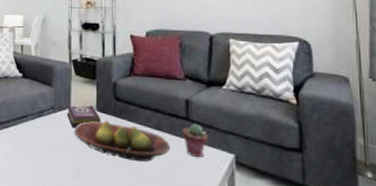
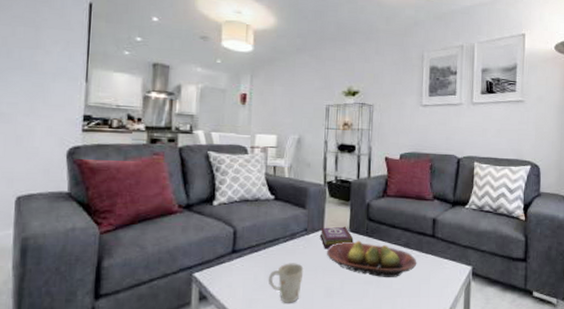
mug: none [18,140,52,182] -> present [268,263,304,303]
potted succulent: present [182,123,208,158] -> none [428,240,450,271]

